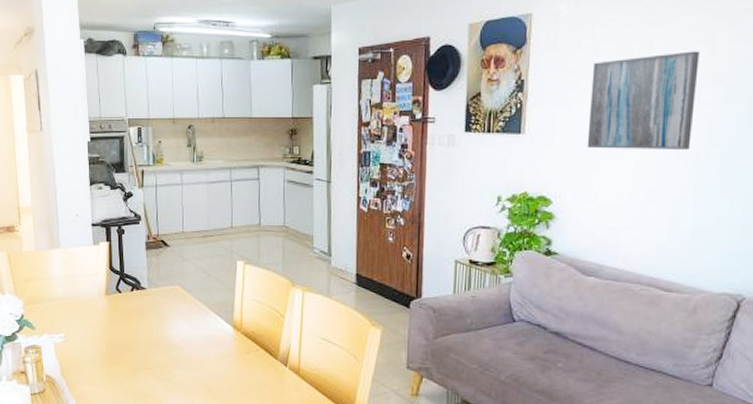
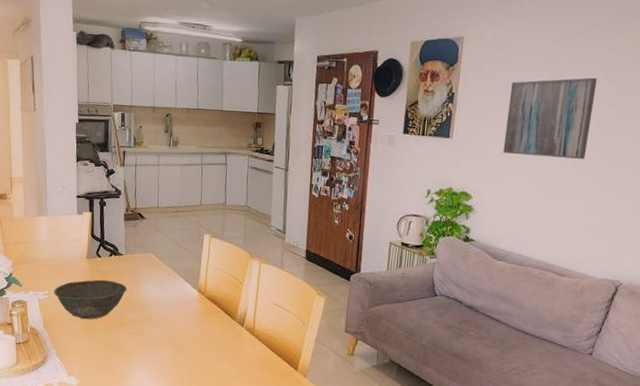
bowl: none [70,318,153,364] -> present [54,279,128,320]

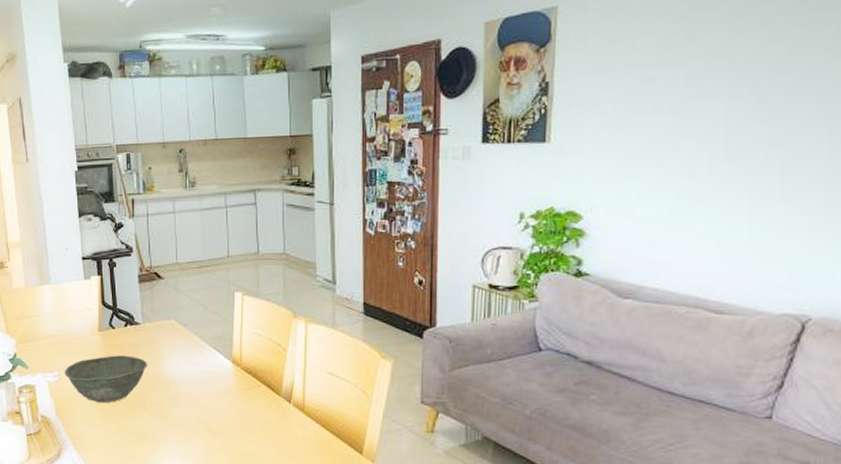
wall art: present [503,77,597,159] -> none [622,38,756,156]

